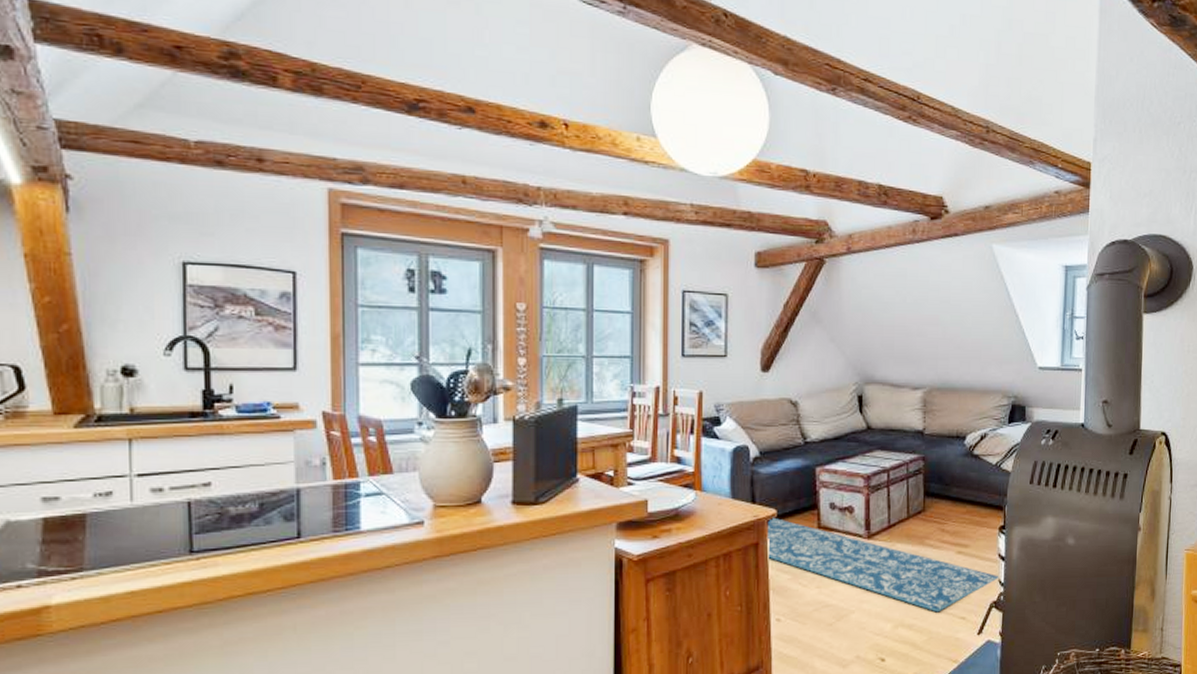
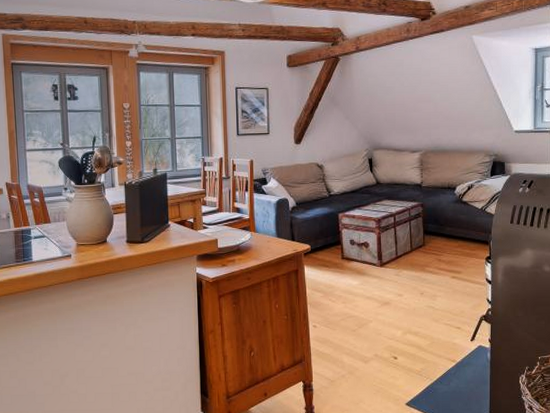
rug: present [768,517,1000,613] -> none [304,251,487,323]

